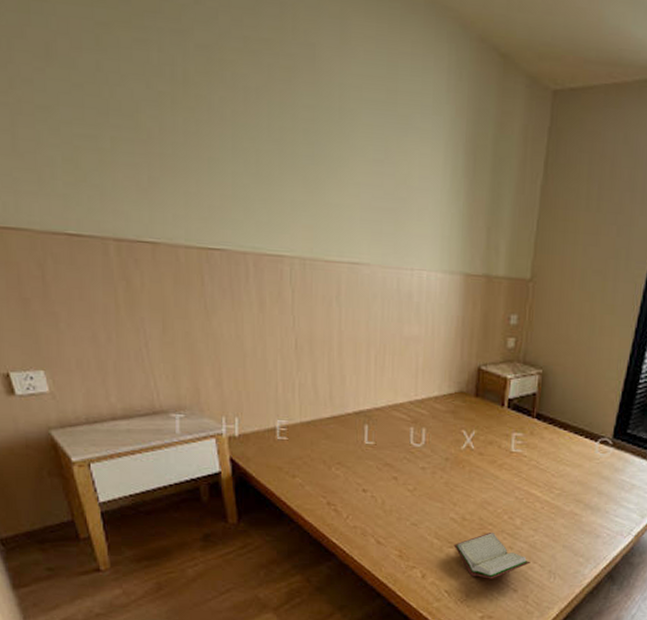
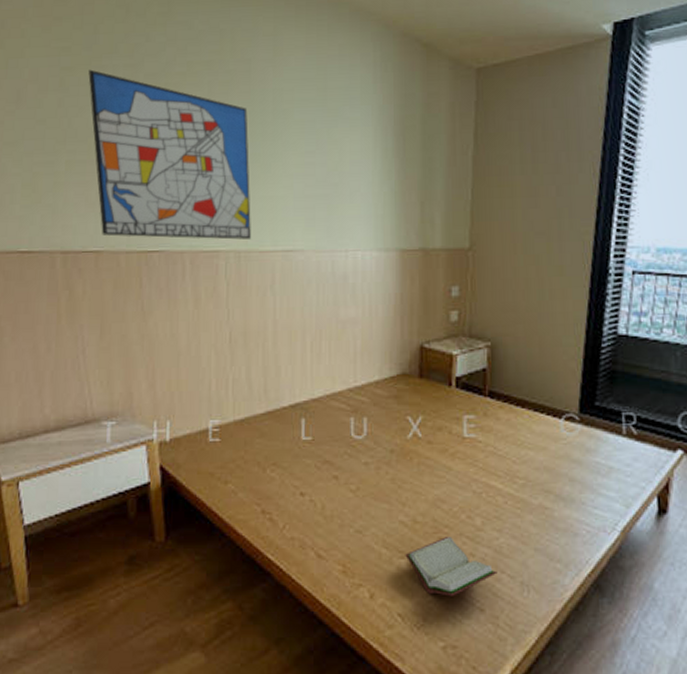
wall art: none [129,29,316,247] -> present [88,69,251,240]

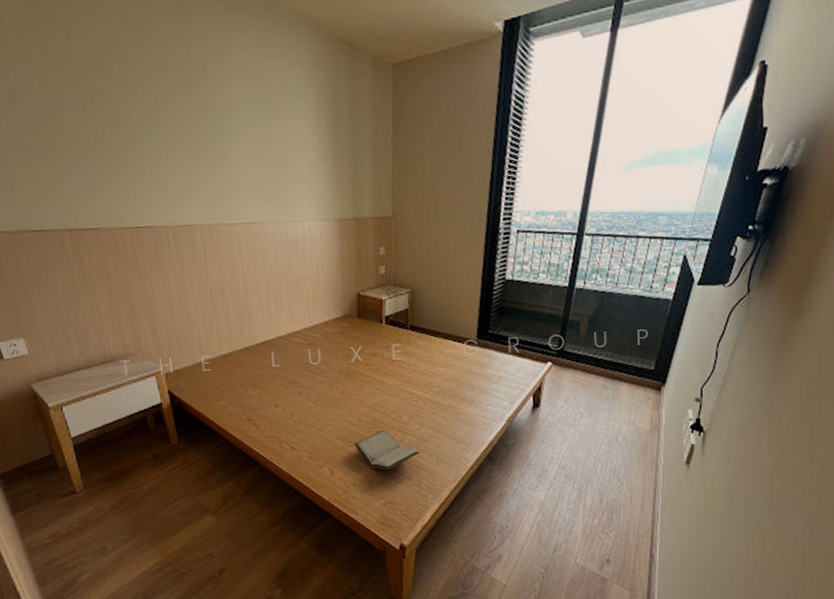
wall art: present [88,69,251,240] -> none [66,71,219,216]

